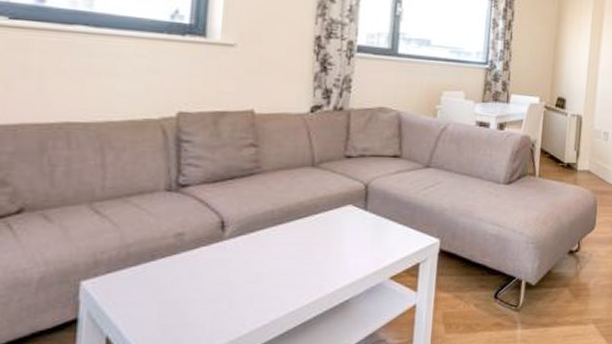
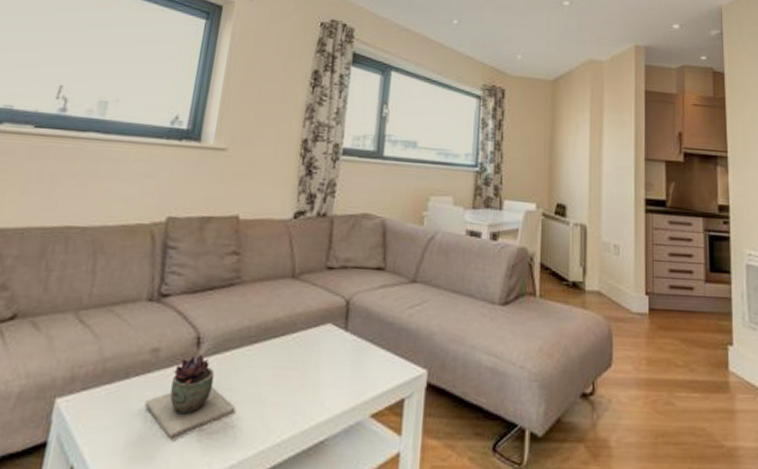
succulent plant: none [174,236,264,307] -> present [145,354,236,438]

